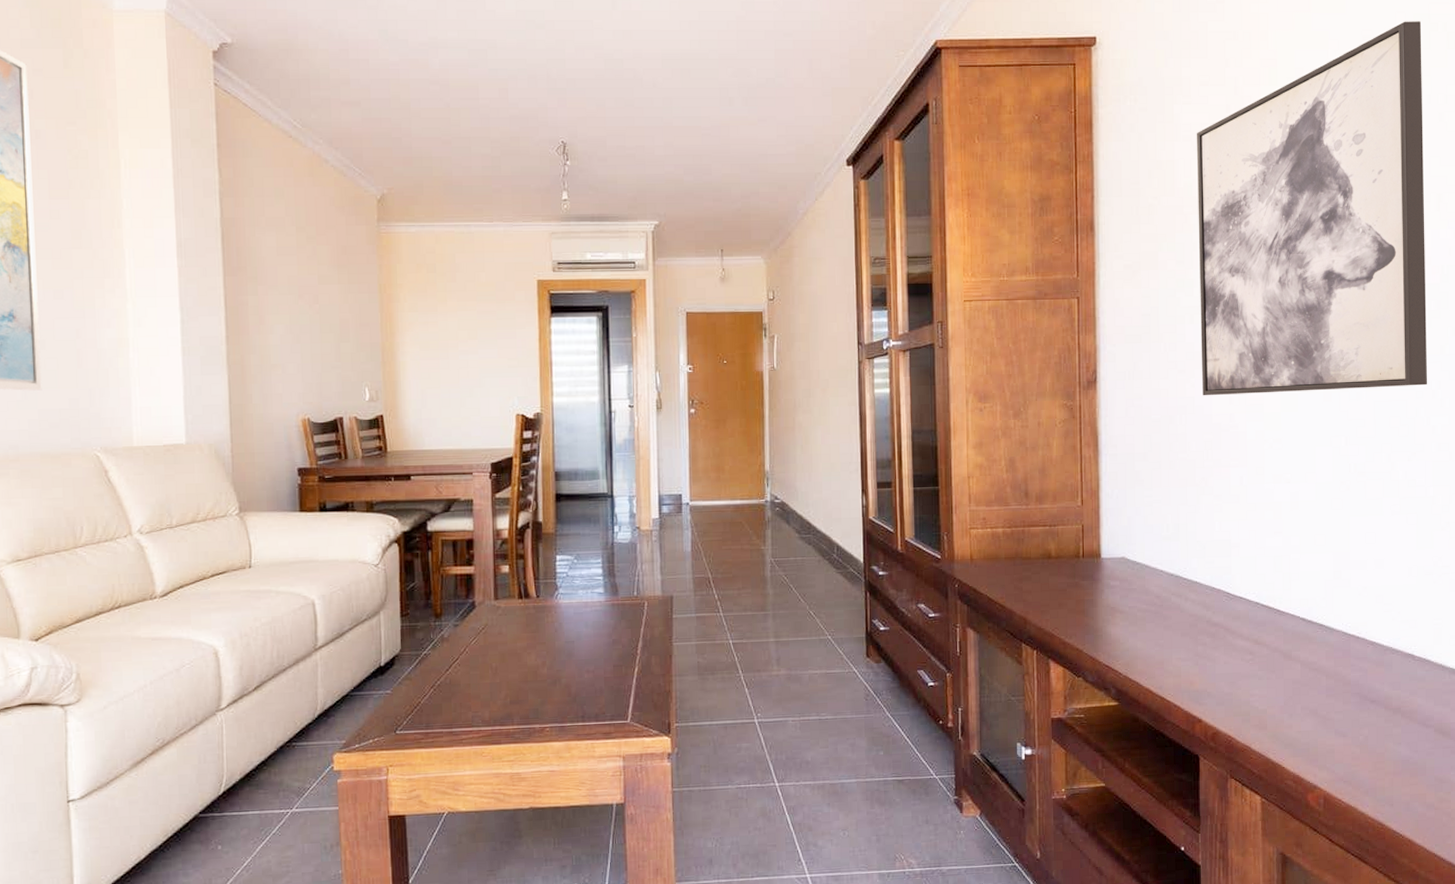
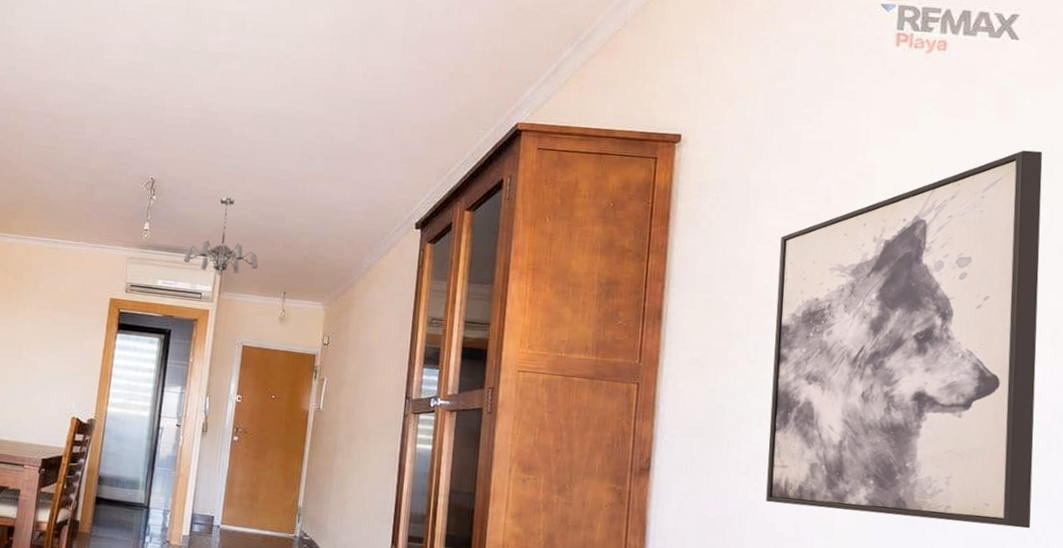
chandelier: none [610,154,691,241] -> present [183,197,259,276]

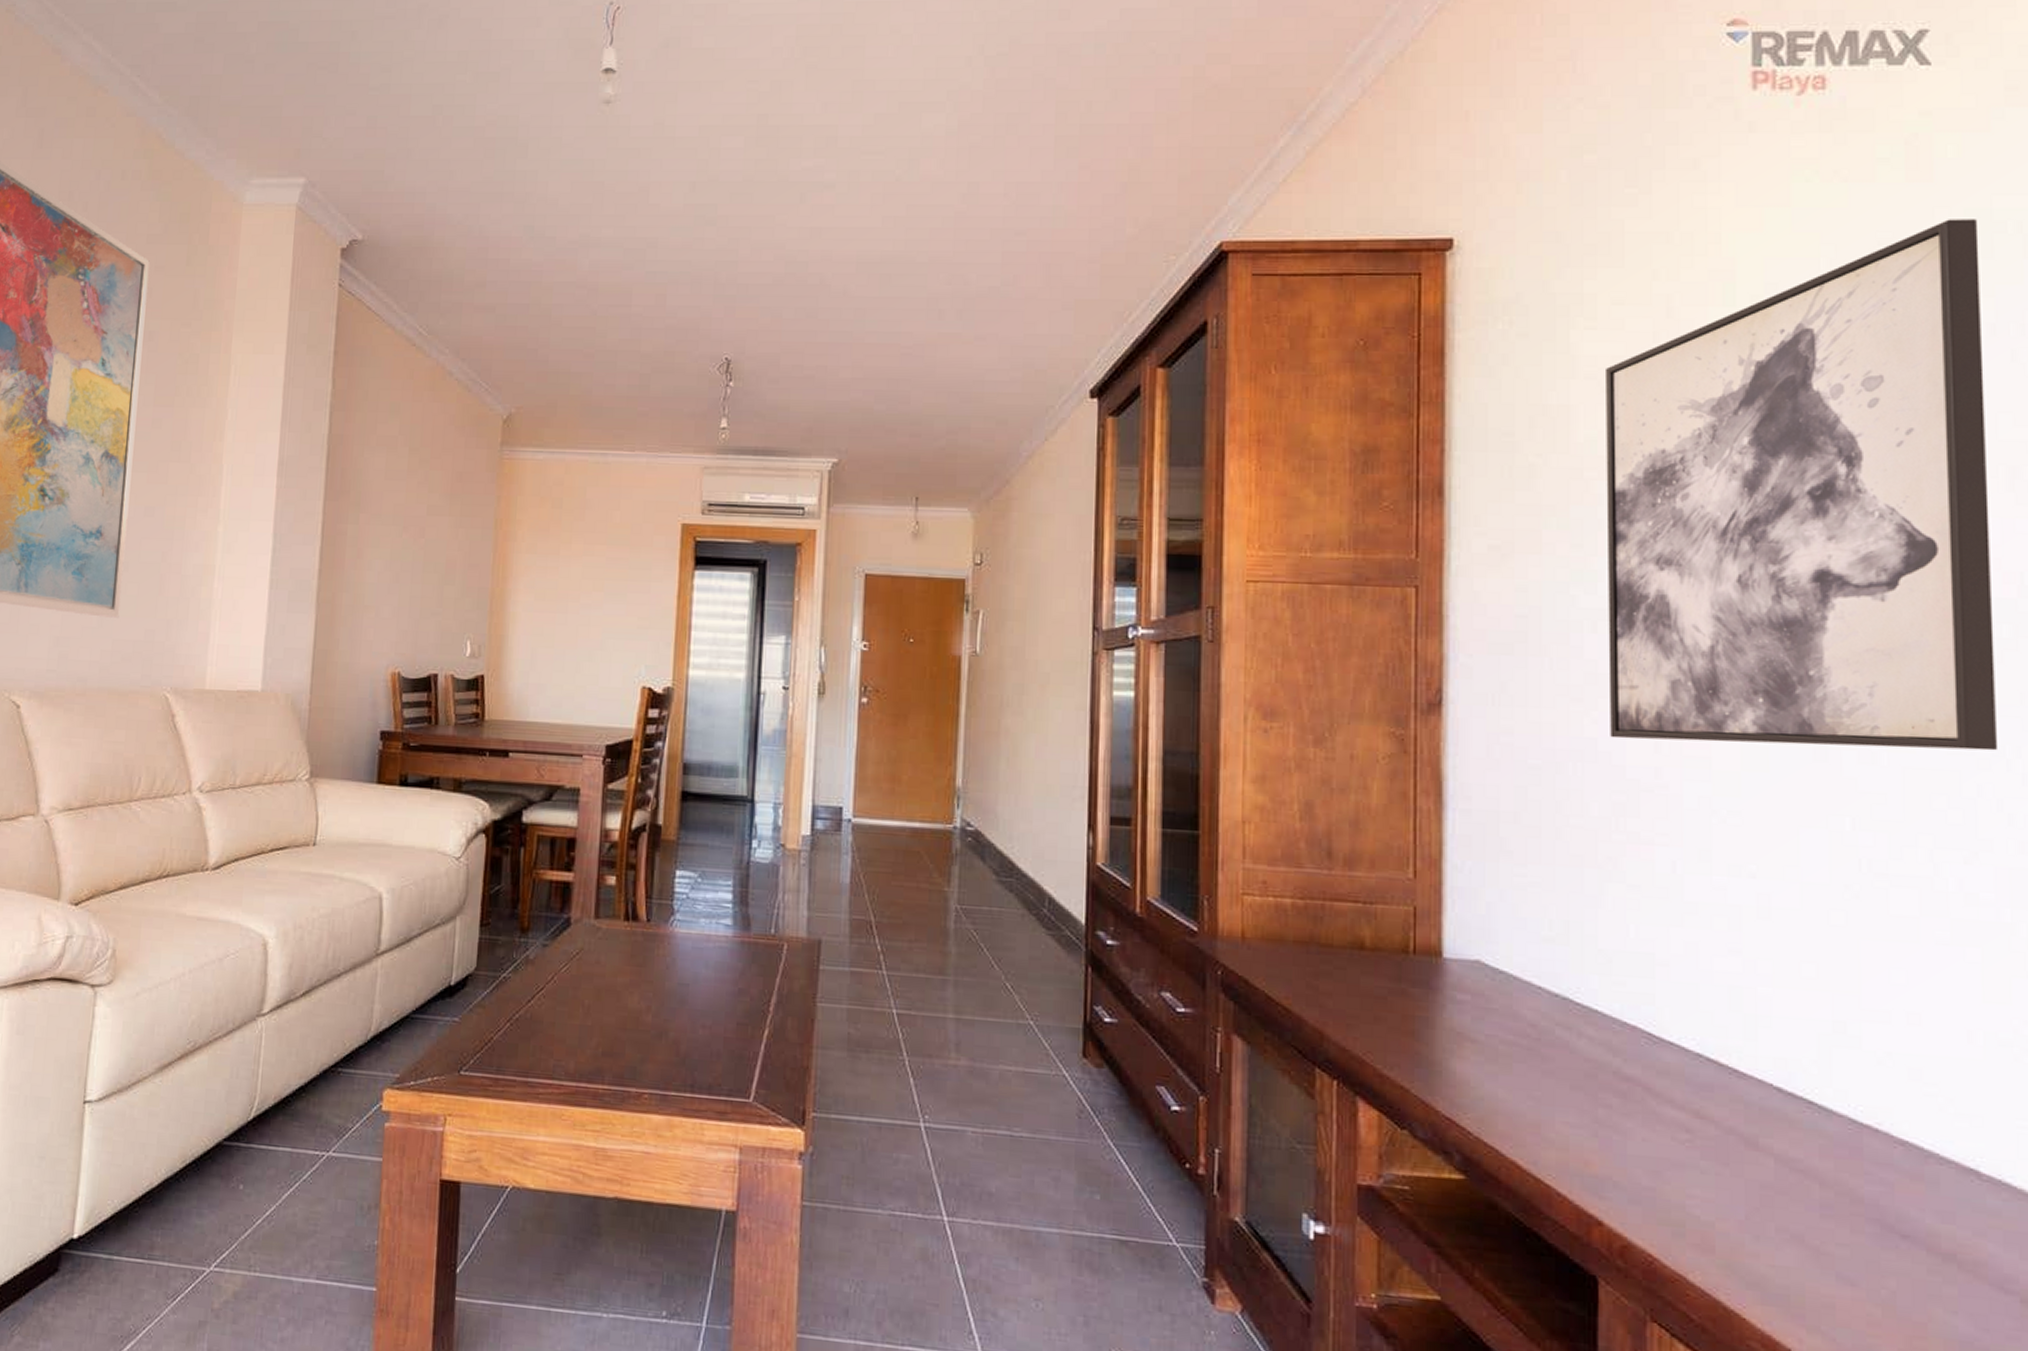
chandelier: present [183,197,259,276] -> none [777,375,879,483]

